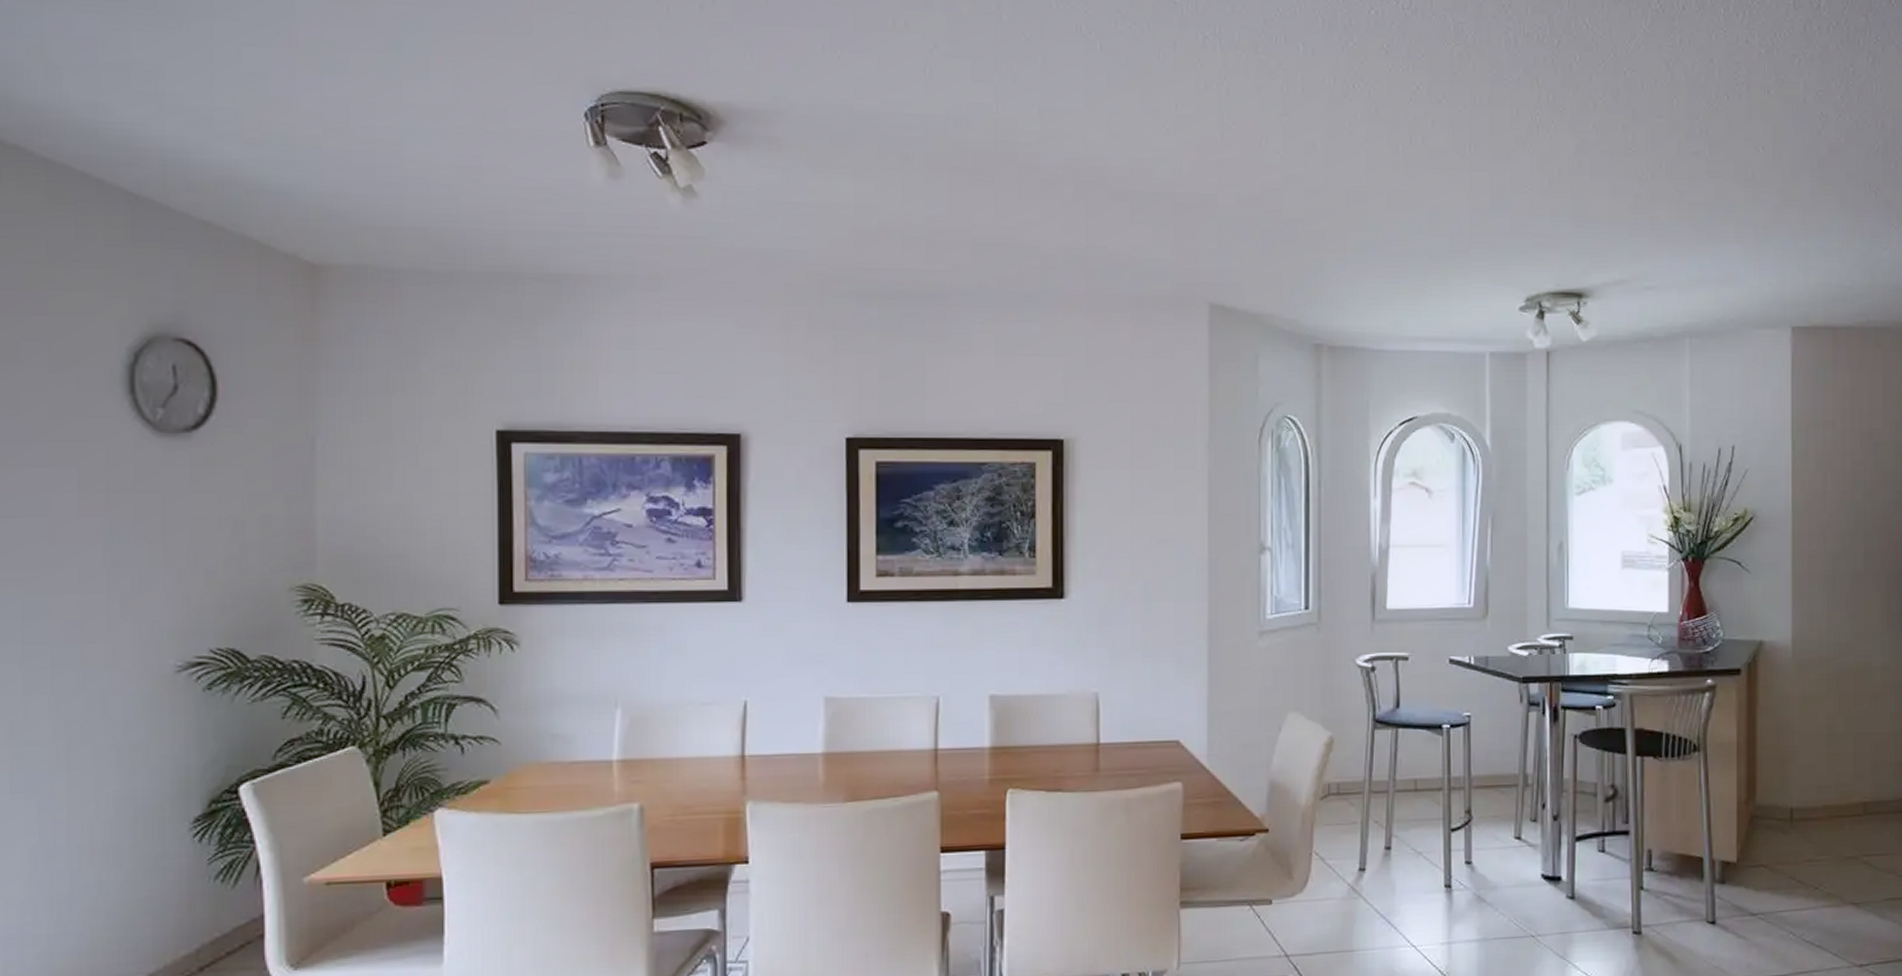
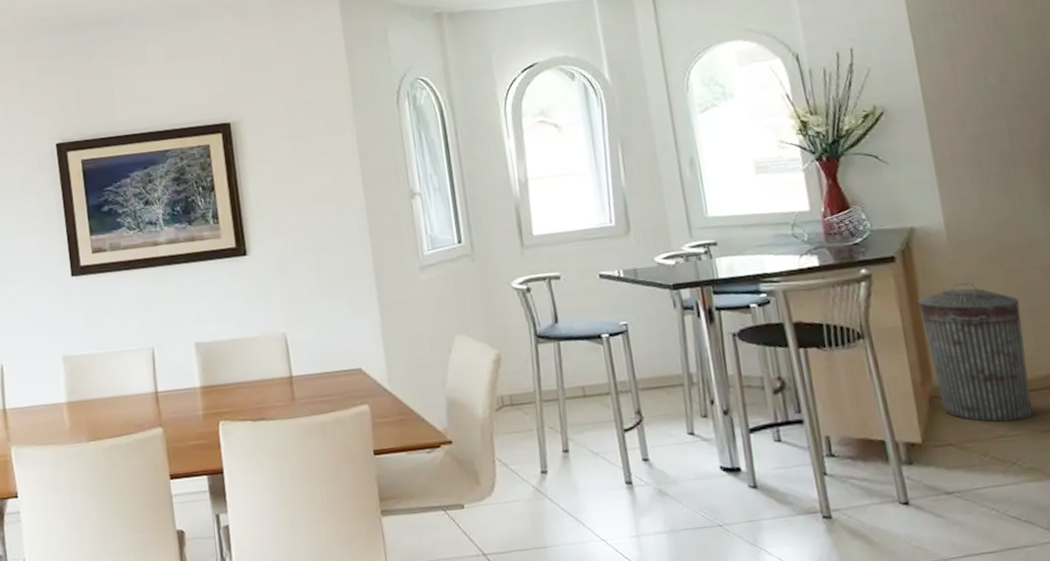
trash can: none [1755,702,1846,847] -> present [917,283,1033,423]

